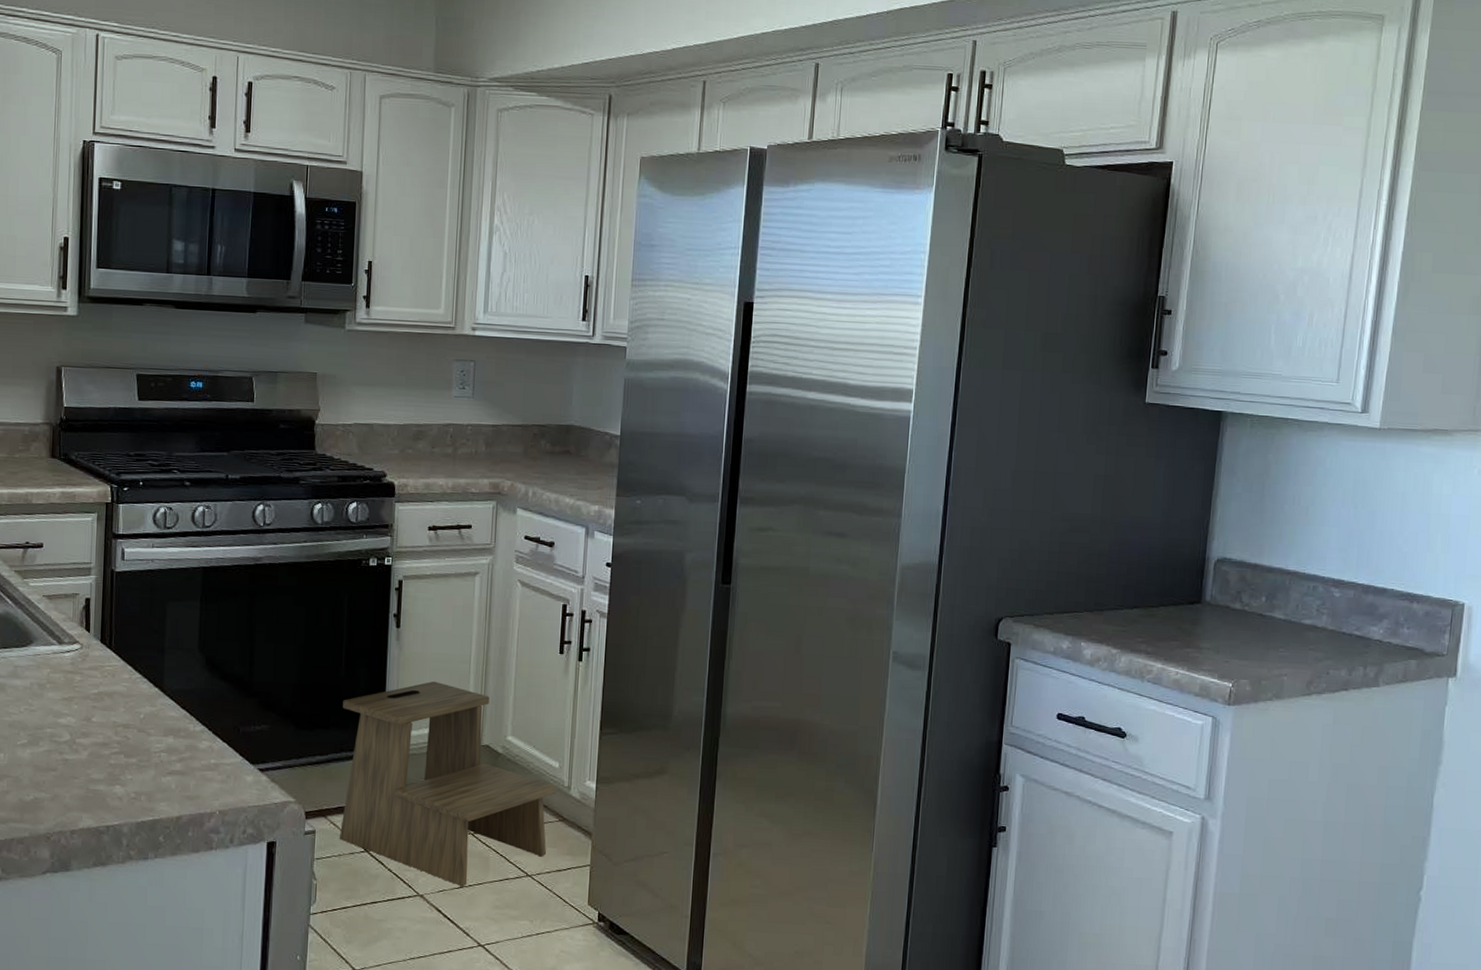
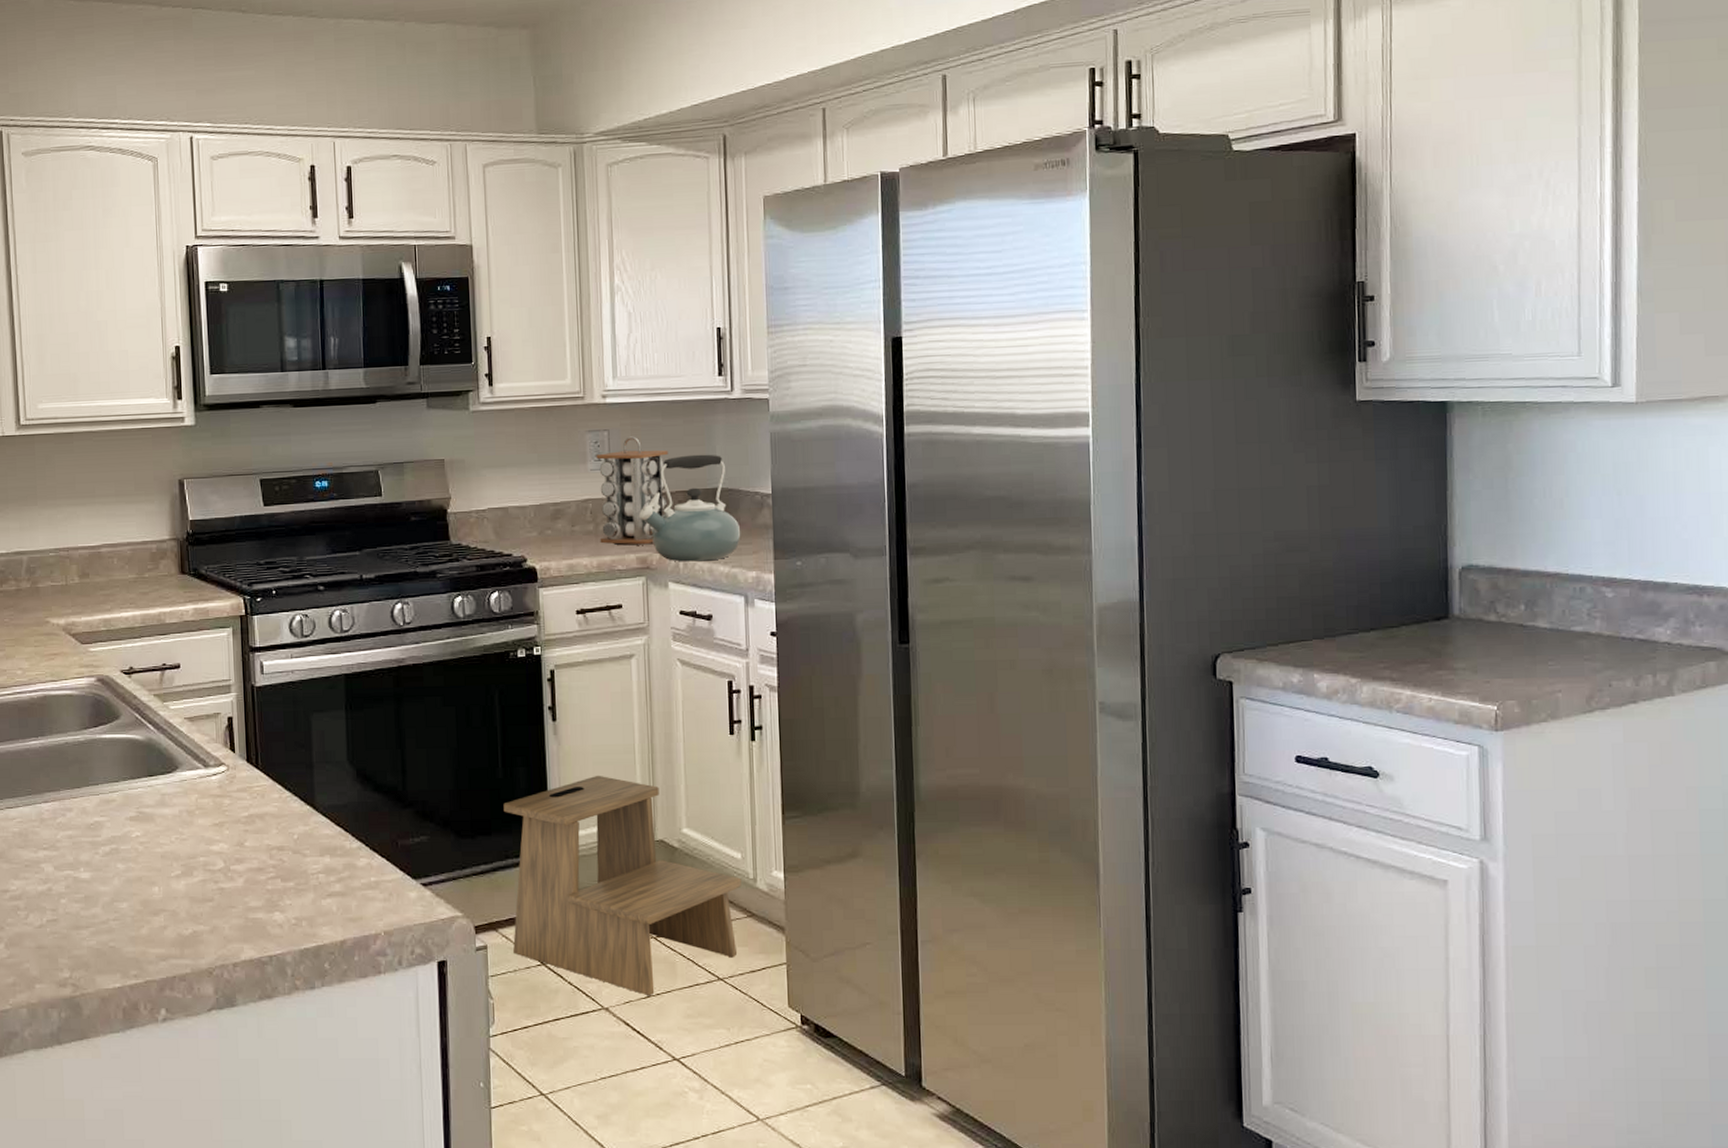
spice rack: none [457,369,529,472] -> present [596,436,668,546]
kettle: none [495,391,589,492] -> present [638,454,741,562]

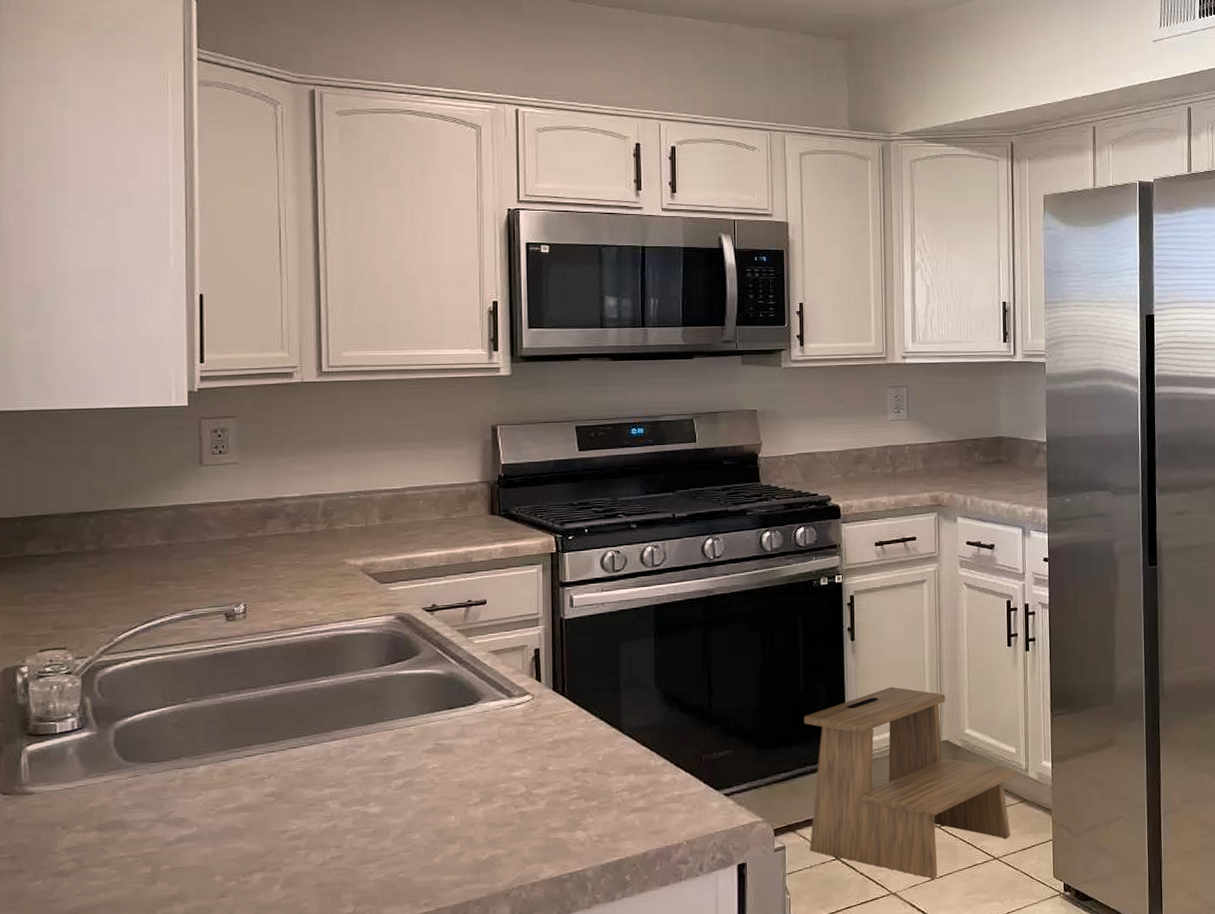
spice rack: present [596,436,668,546] -> none [896,392,959,486]
kettle: present [638,454,741,562] -> none [932,408,1020,500]

